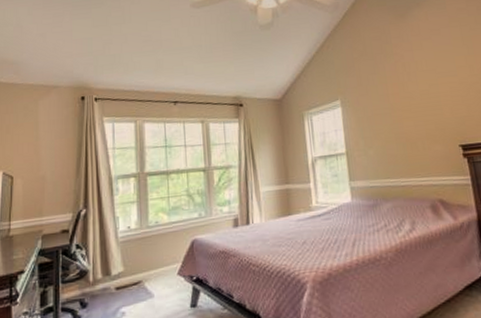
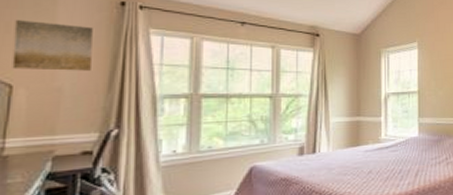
wall art: none [12,121,64,163] -> present [12,20,93,71]

